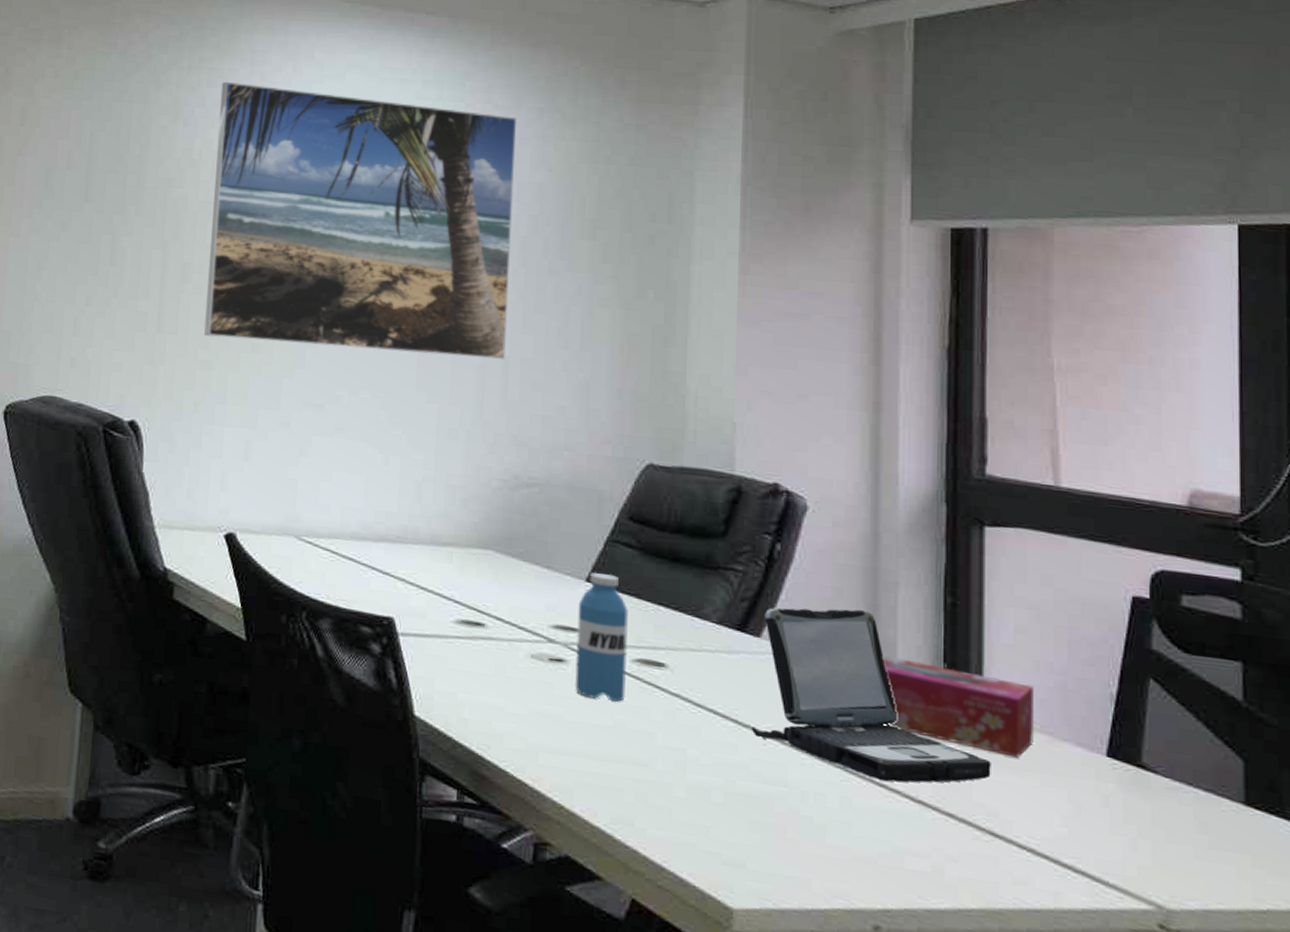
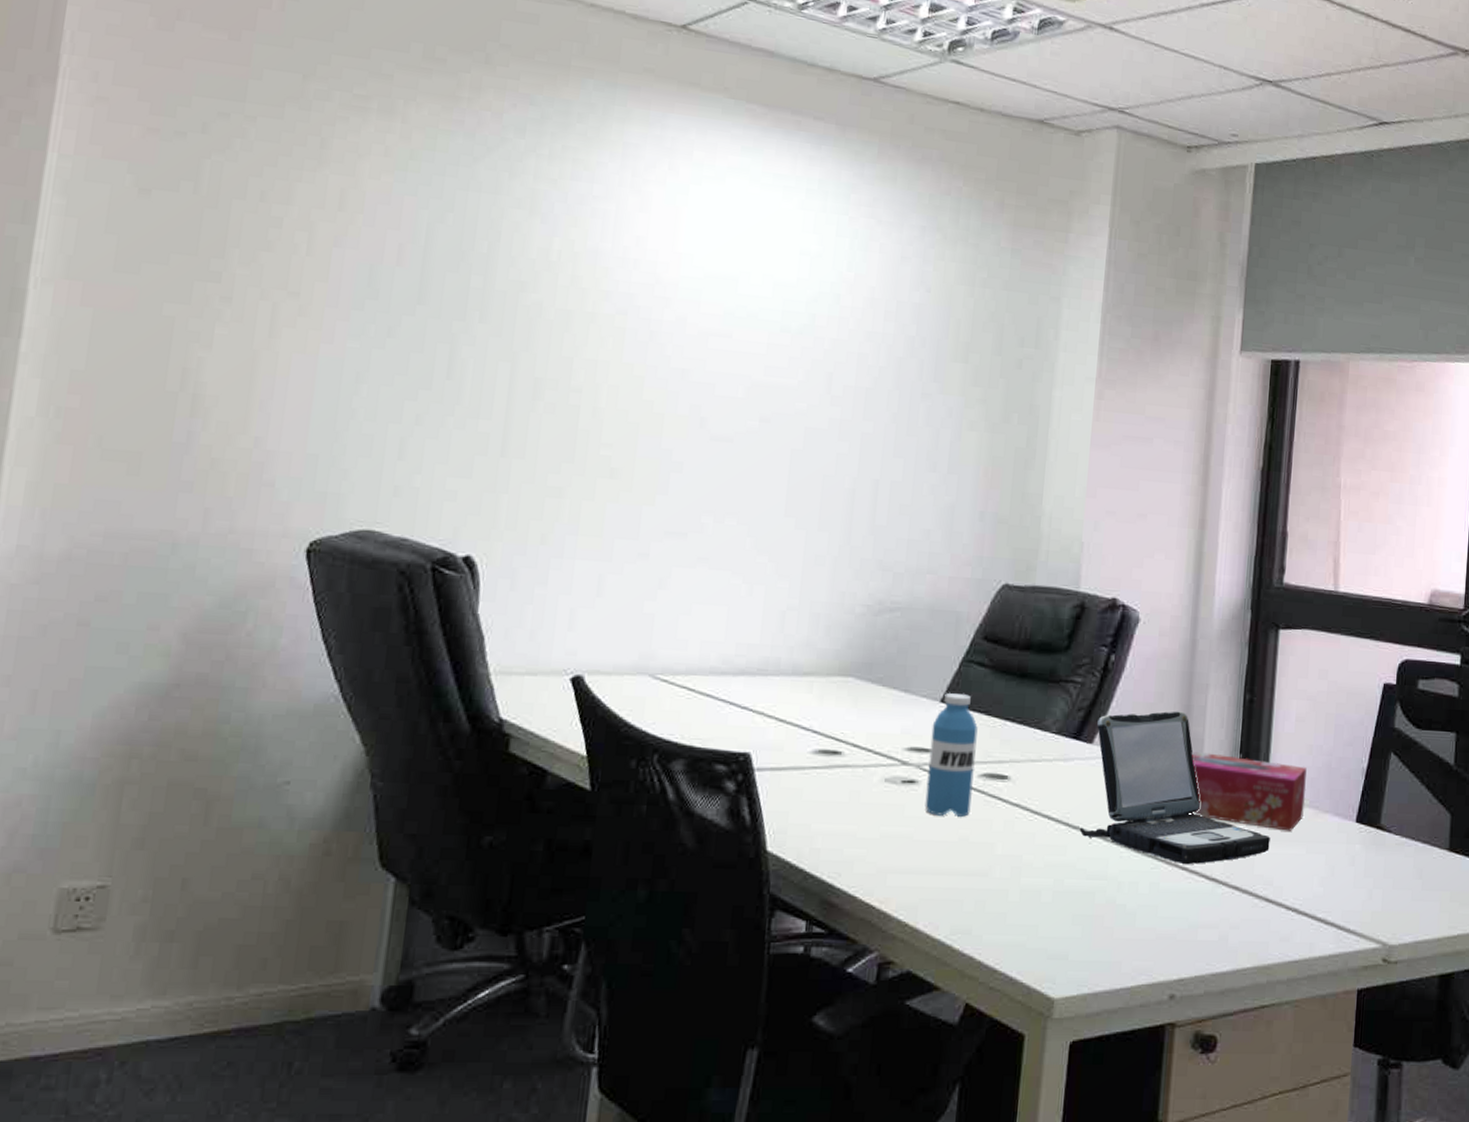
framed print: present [204,81,516,359] -> none [556,175,899,483]

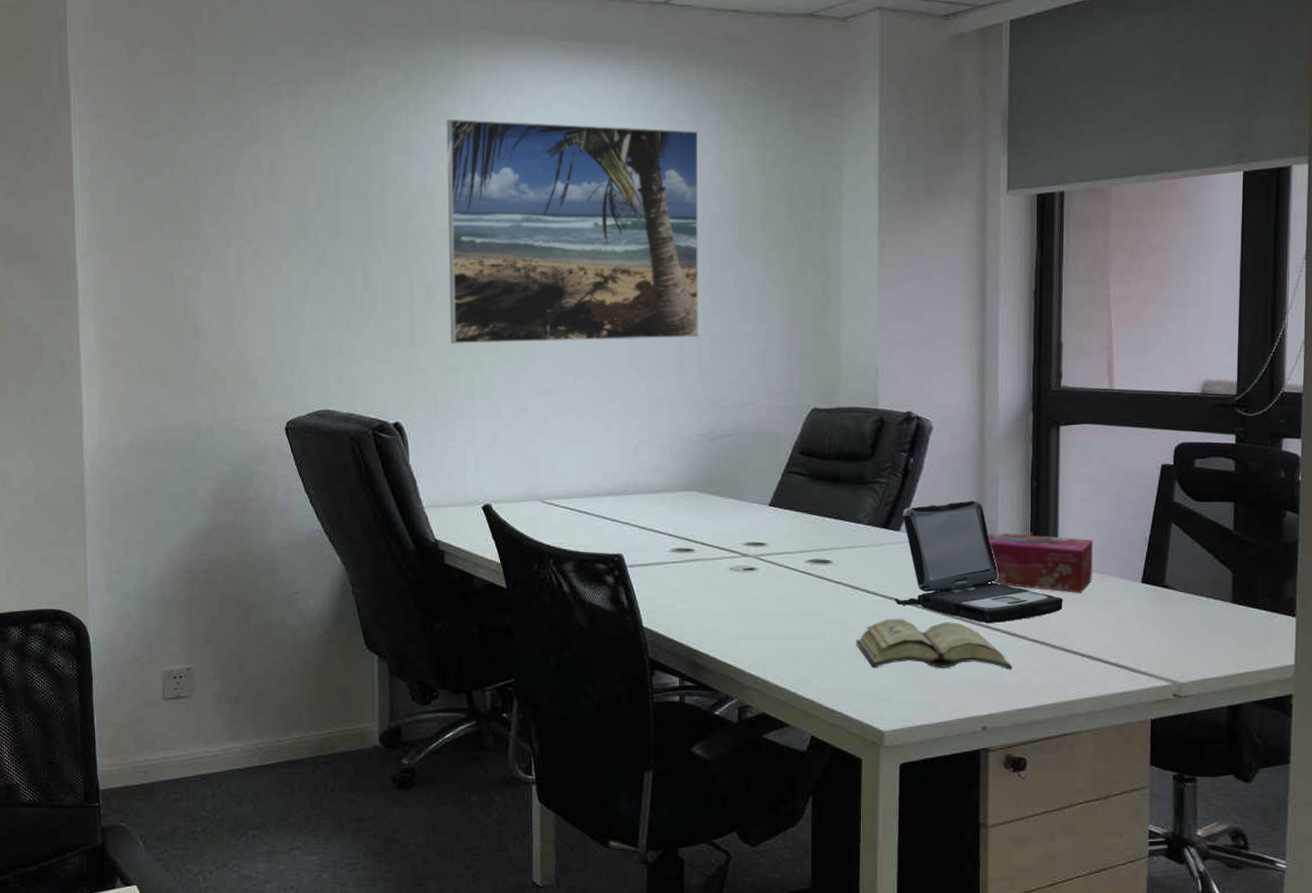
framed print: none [556,175,899,483] -> present [446,119,698,344]
water bottle: present [925,692,978,817] -> none [764,497,802,594]
diary: none [1030,853,1209,923] -> present [856,618,1013,670]

